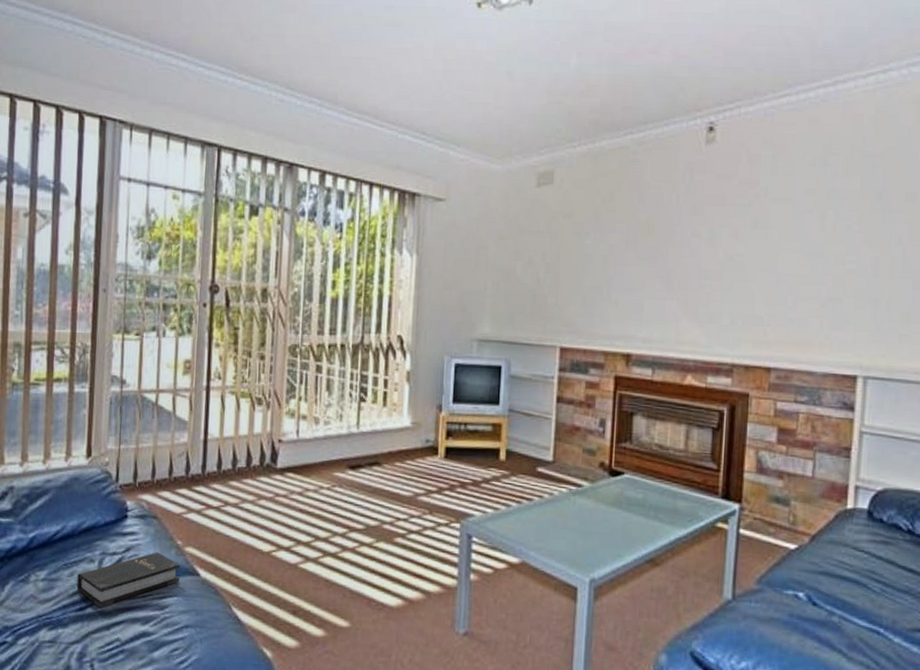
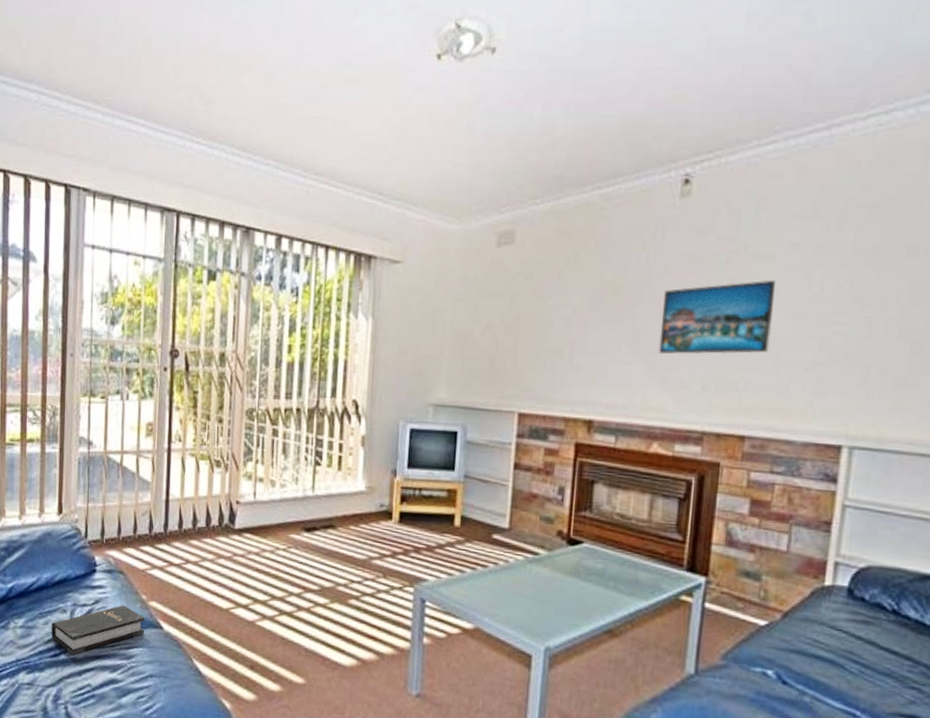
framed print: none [690,222,794,291] -> present [658,281,776,355]

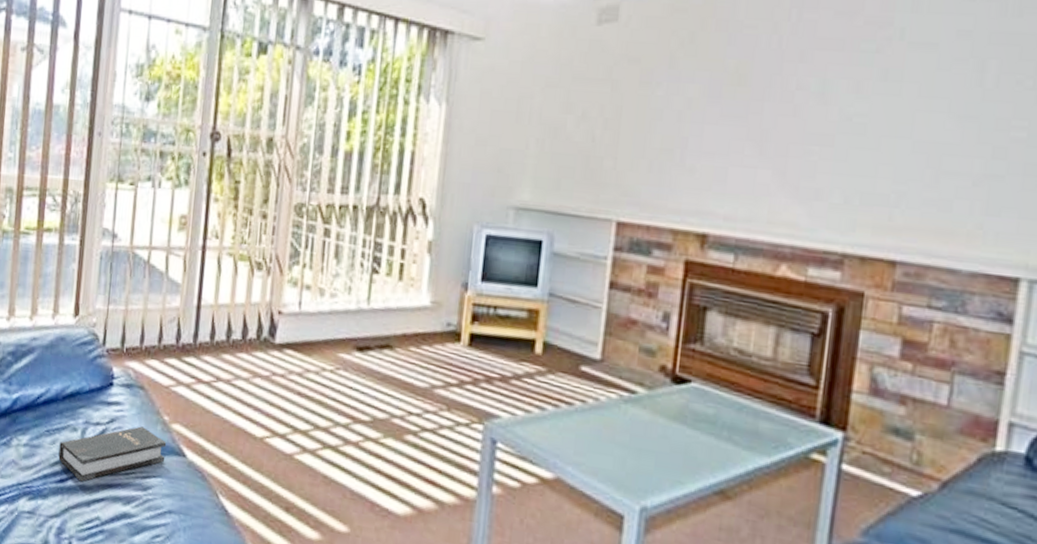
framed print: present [658,281,776,355] -> none [790,73,939,162]

